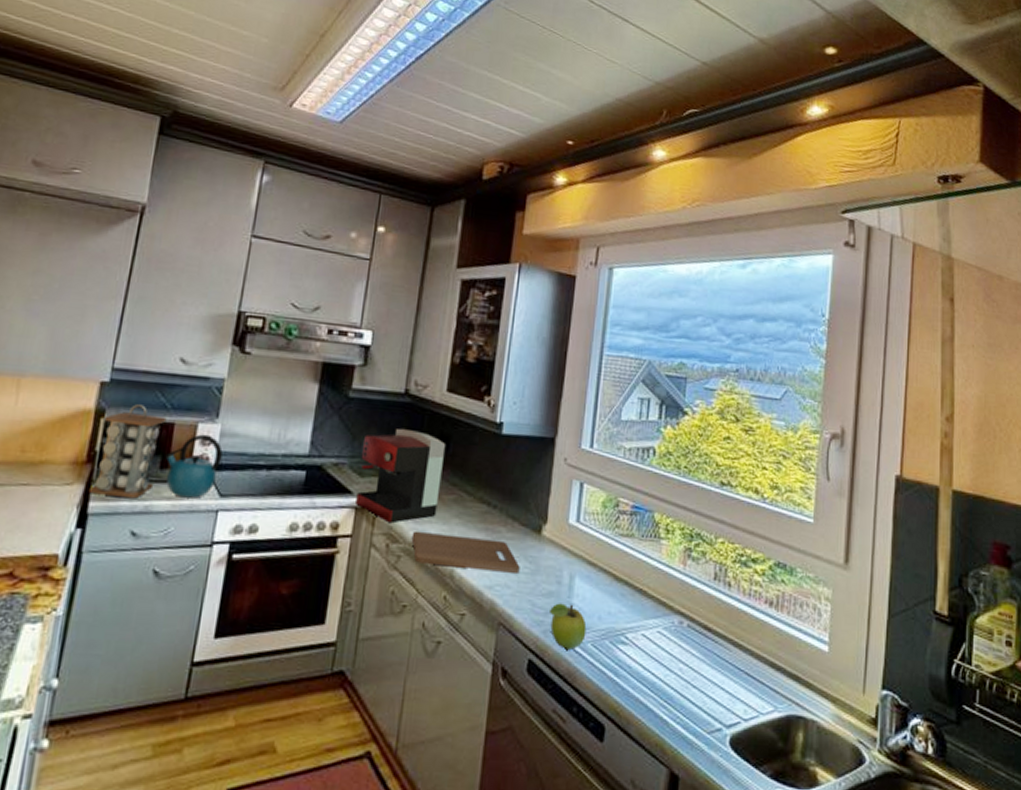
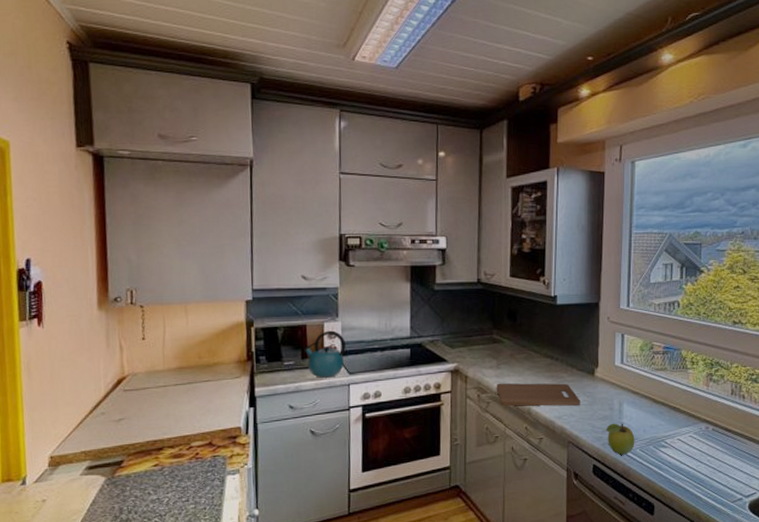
spice rack: present [90,404,167,499] -> none [254,314,300,383]
coffee maker: present [356,429,446,522] -> none [450,309,514,379]

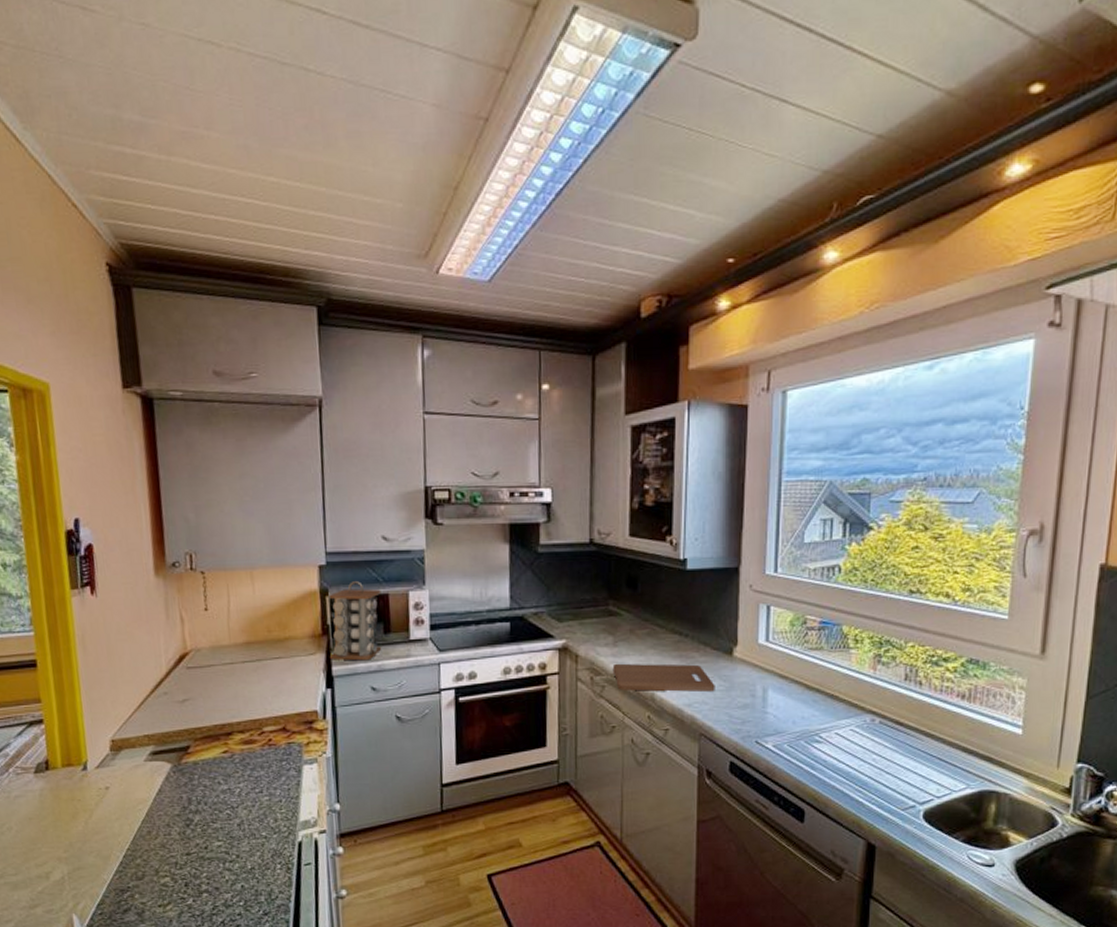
spice rack: none [254,314,300,383] -> present [329,581,382,661]
kettle: present [304,330,346,378] -> none [386,600,435,656]
fruit: present [606,423,635,455] -> none [746,713,782,751]

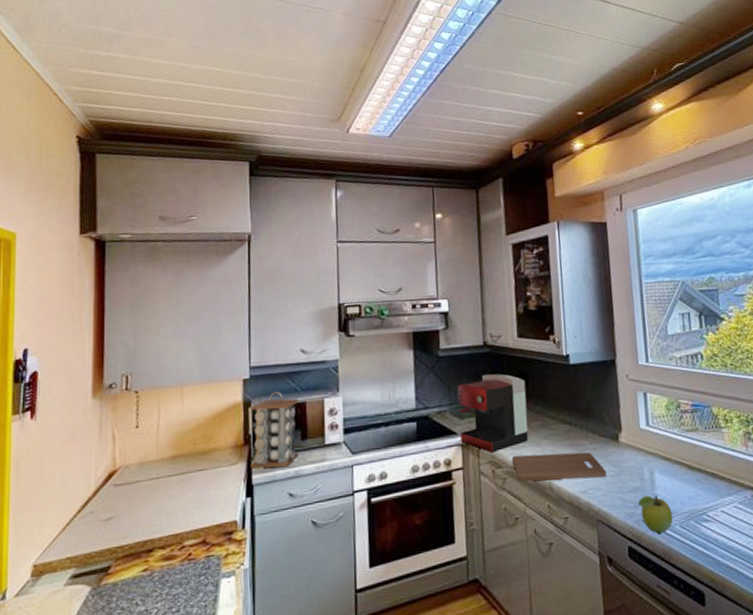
coffee maker: none [556,576,635,658] -> present [457,374,529,452]
fruit: none [746,713,782,751] -> present [638,495,673,534]

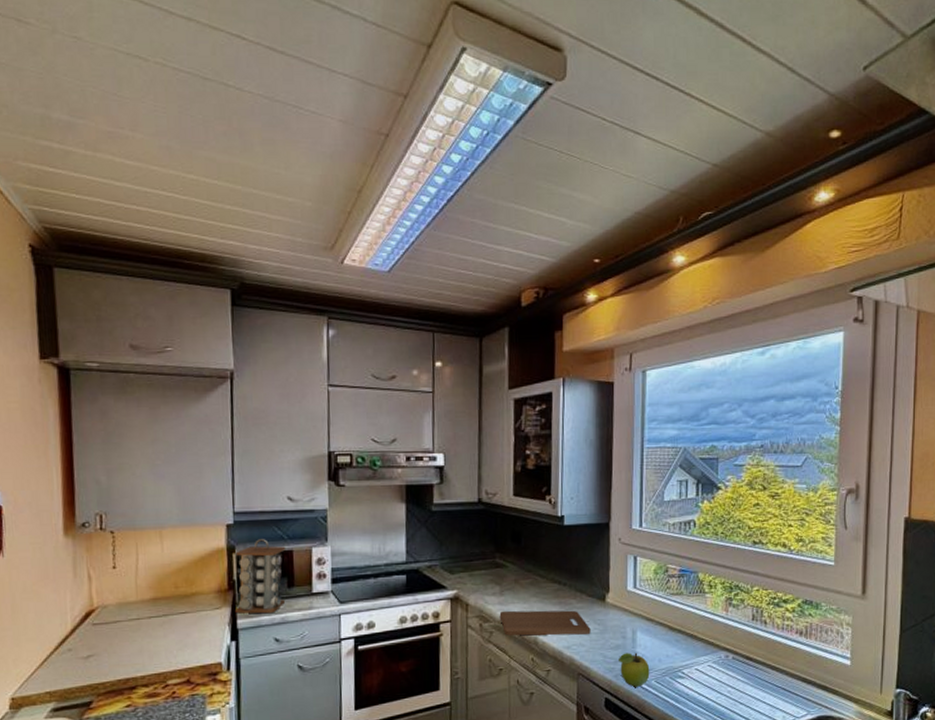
coffee maker: present [457,374,529,452] -> none [448,531,519,607]

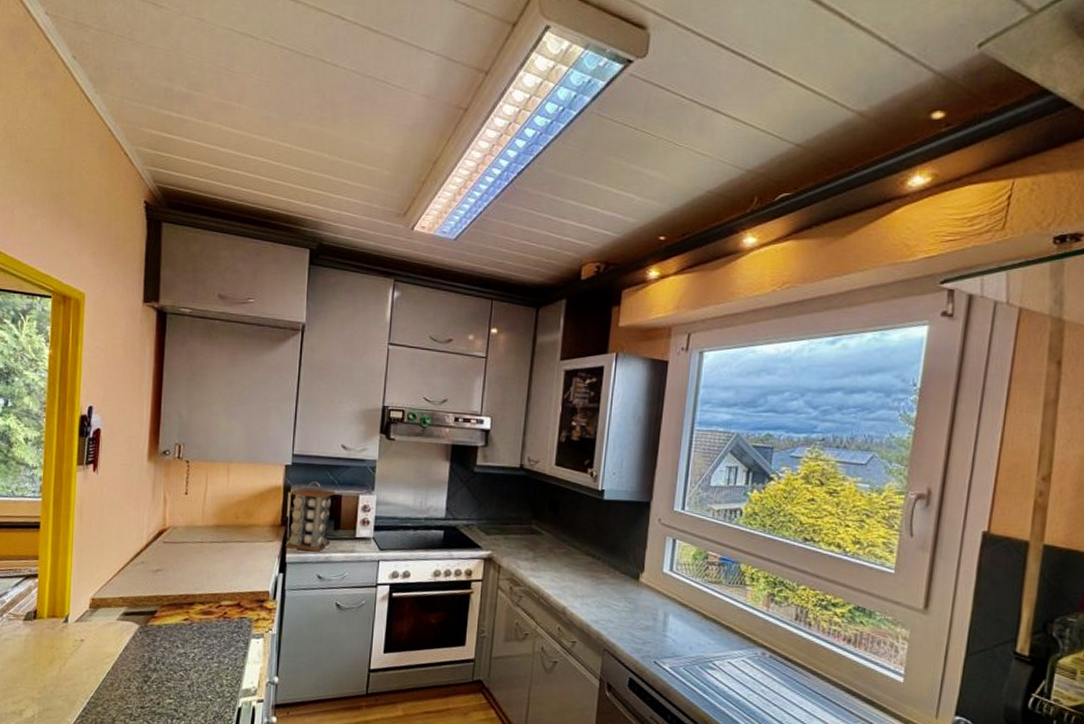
cutting board: present [499,610,591,636] -> none [530,577,621,612]
fruit: present [619,652,650,687] -> none [647,635,679,672]

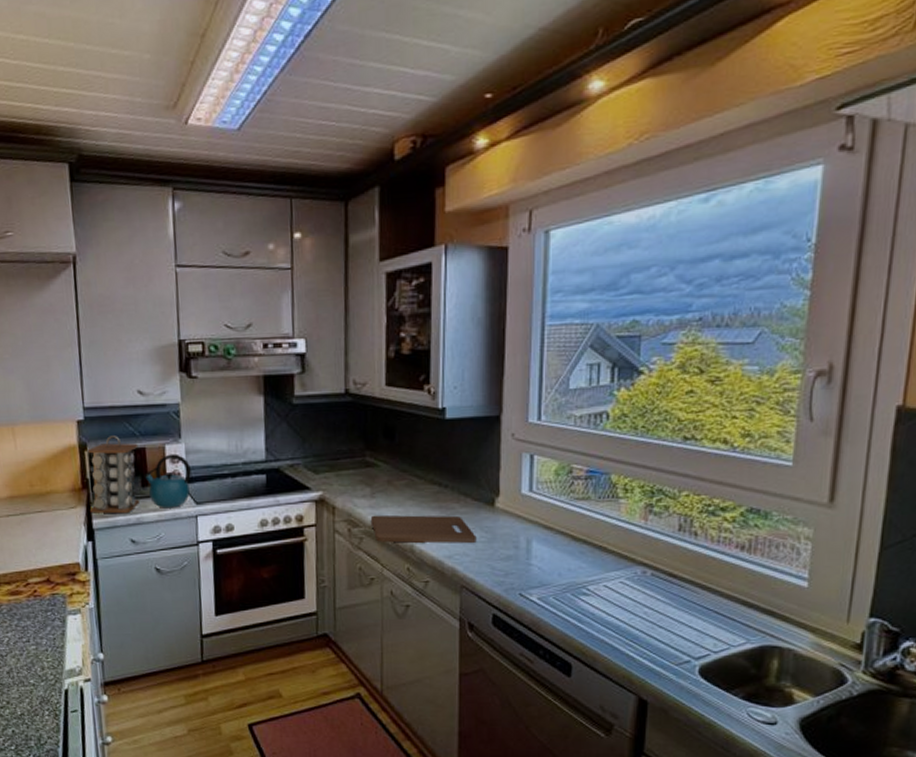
kettle: none [337,503,379,552] -> present [144,453,191,508]
cutting board: none [530,577,621,612] -> present [370,515,477,544]

